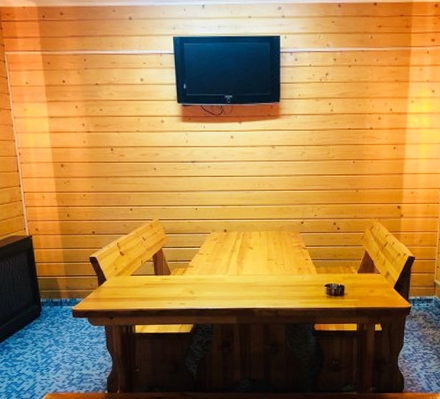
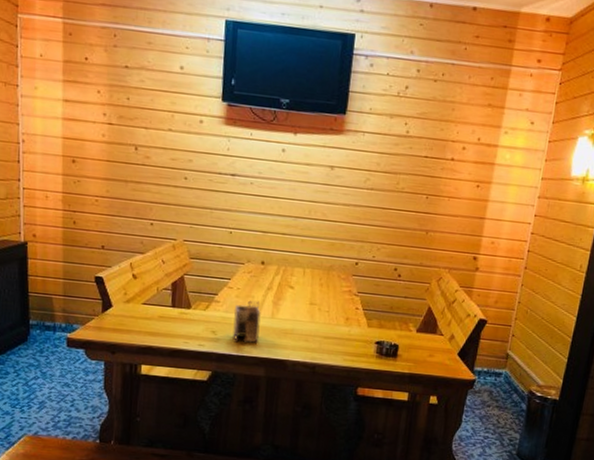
napkin holder: none [206,262,229,298] -> present [233,300,261,343]

